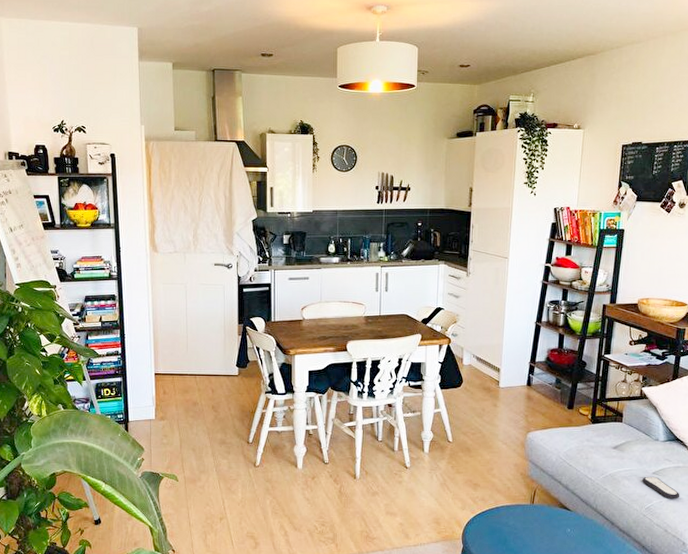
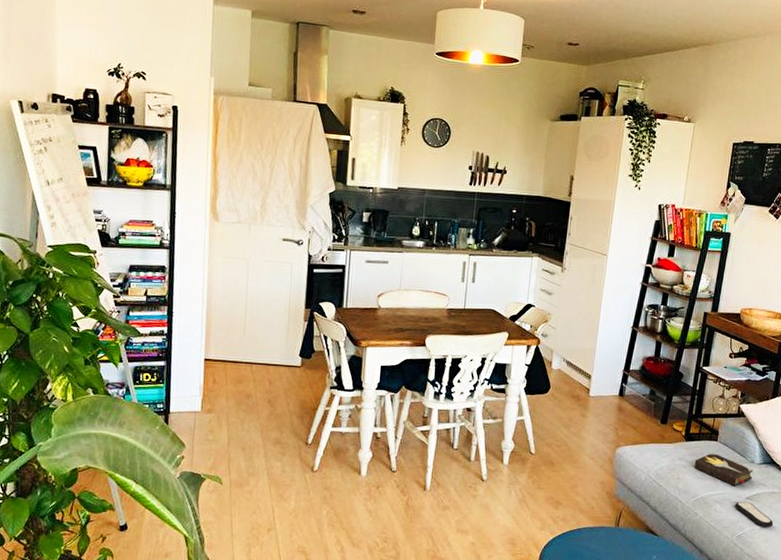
hardback book: none [601,432,658,463] -> present [694,452,753,487]

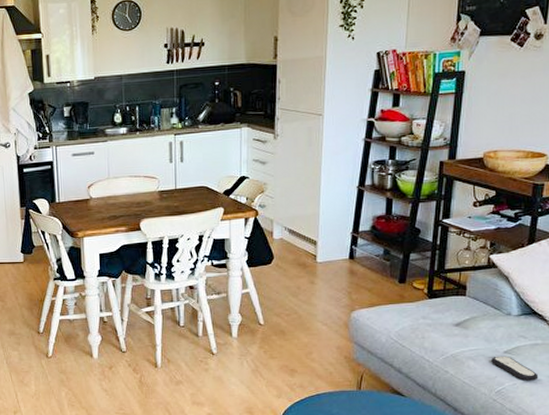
hardback book: present [694,452,753,487] -> none [441,307,511,341]

